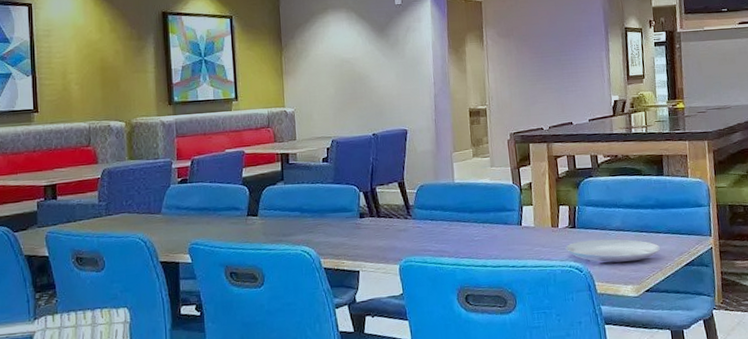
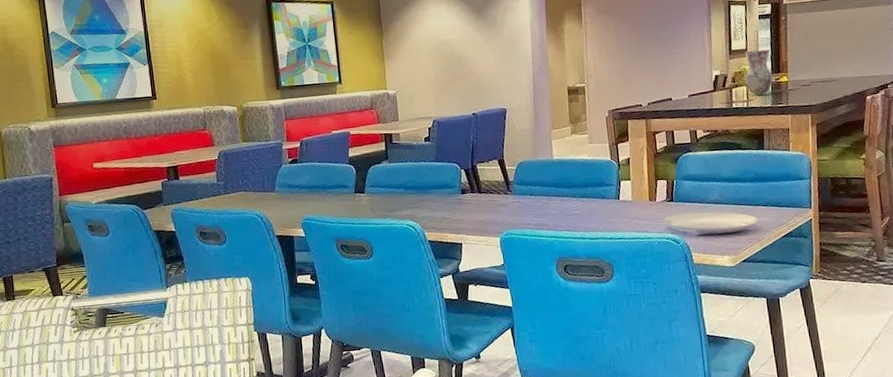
vase: none [642,76,670,121] -> present [744,49,773,95]

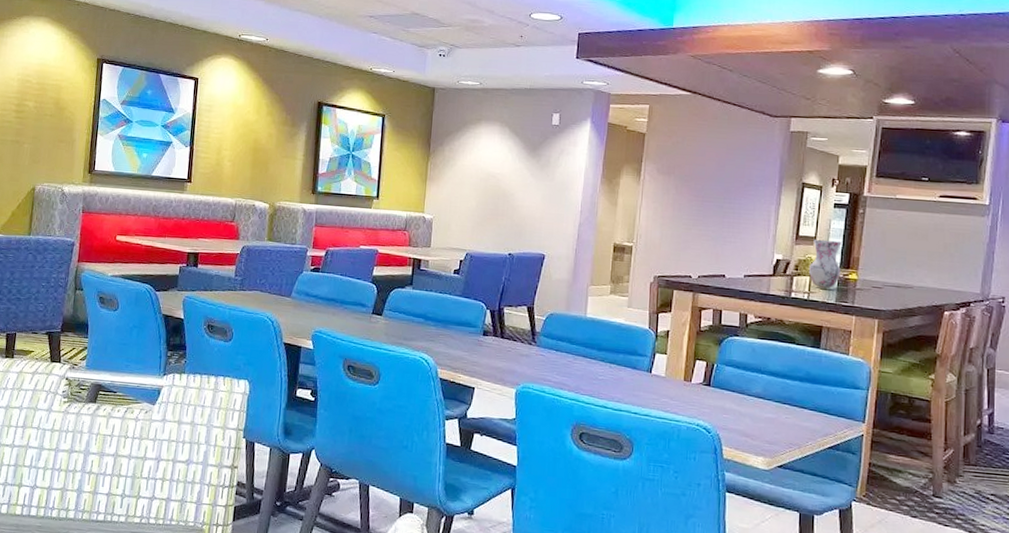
plate: present [663,211,759,234] -> none [695,400,803,434]

